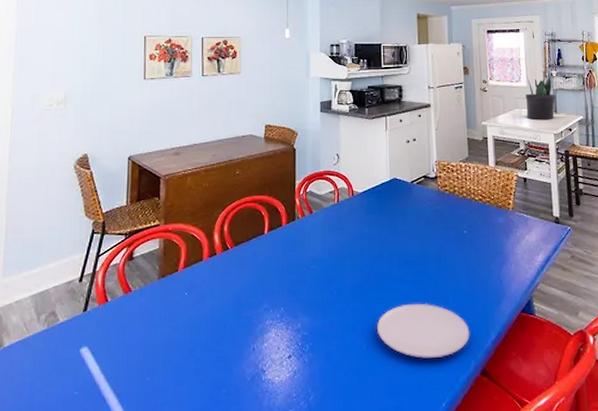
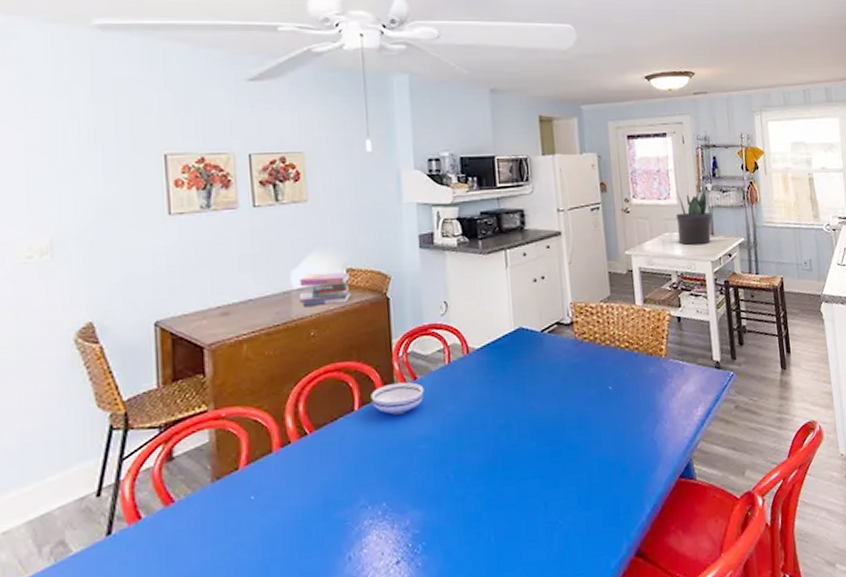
books: none [230,127,267,151] -> present [299,272,351,306]
bowl: none [277,214,318,240] -> present [371,382,425,415]
plate: present [377,303,470,359] -> none [507,478,621,546]

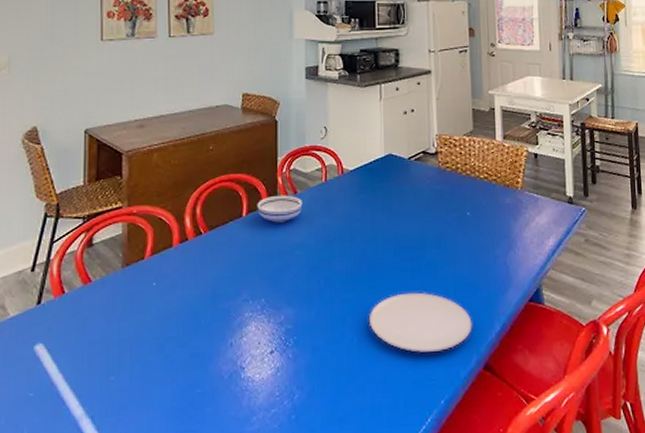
books: present [299,272,351,306] -> none [202,96,245,124]
plate: none [507,478,621,546] -> present [370,292,472,353]
planter: present [676,189,713,246] -> none [538,38,573,89]

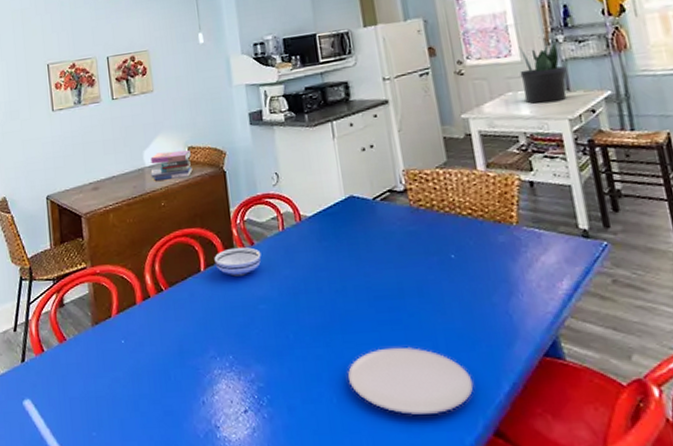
books: none [202,96,245,124] -> present [150,150,193,181]
planter: none [538,38,573,89] -> present [518,41,567,105]

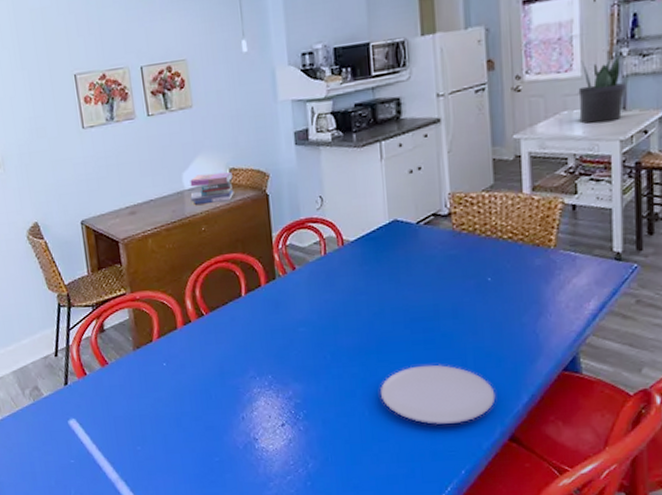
bowl: present [214,246,262,276] -> none [255,271,303,301]

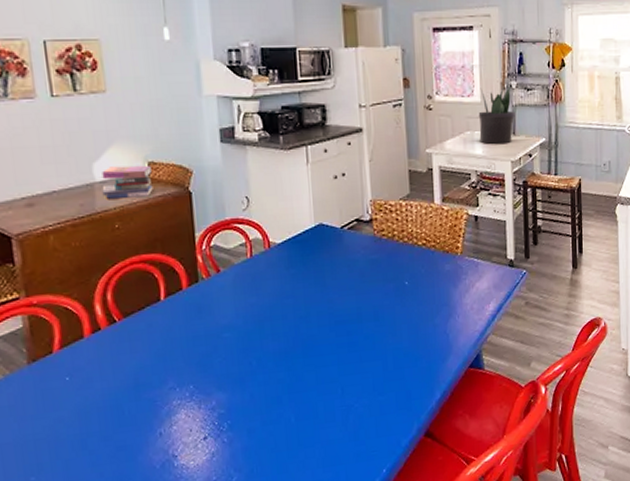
plate: present [380,364,496,425] -> none [306,366,413,426]

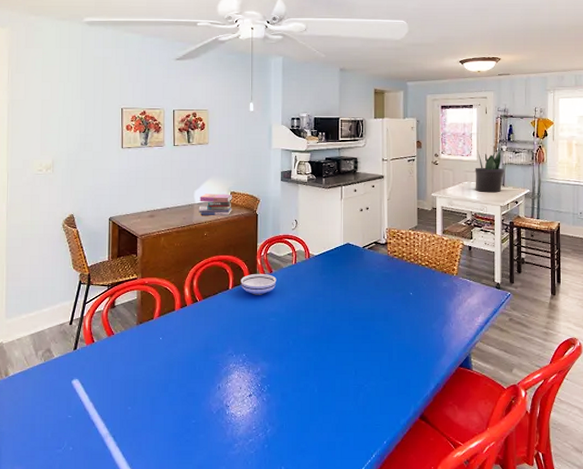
bowl: none [176,274,228,305] -> present [241,273,277,295]

